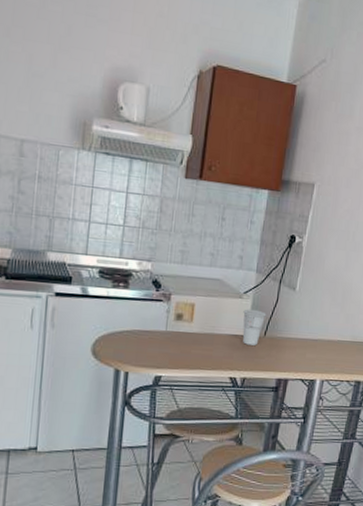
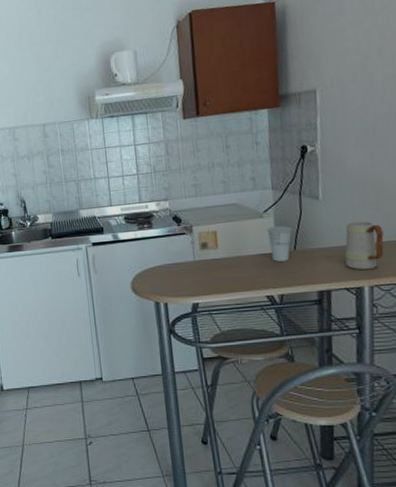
mug: none [306,317,342,365] -> present [345,221,384,270]

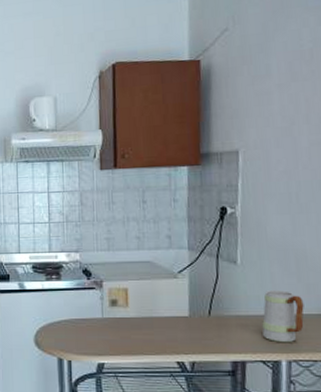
cup: present [266,225,292,262] -> none [180,288,208,326]

